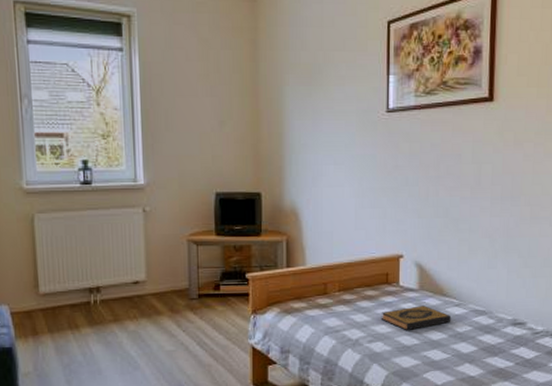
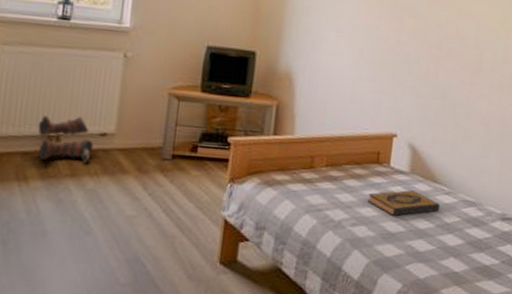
boots: none [79,269,129,310] -> present [37,116,93,164]

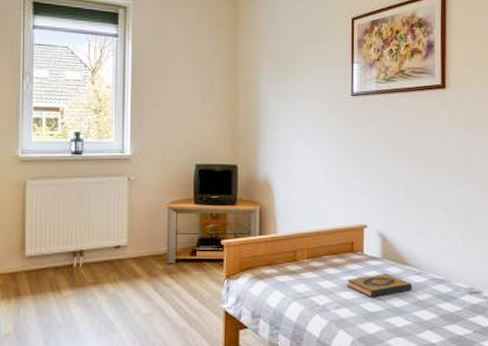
boots: present [37,116,93,164] -> none [64,234,110,273]

